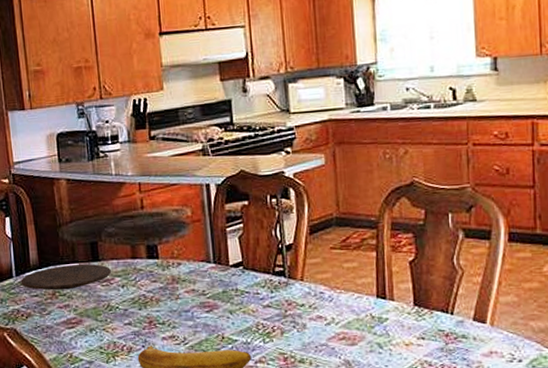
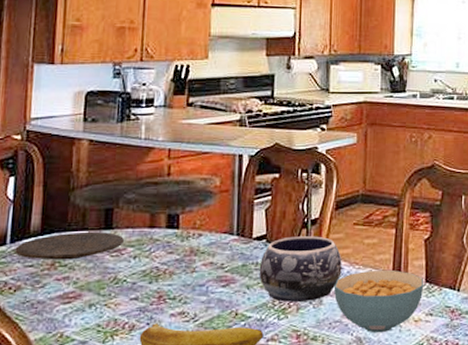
decorative bowl: none [239,261,323,326] -> present [259,236,342,302]
cereal bowl: none [316,294,413,357] -> present [333,270,424,333]

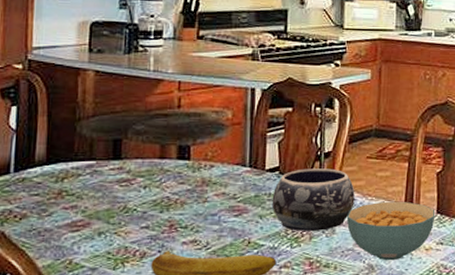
plate: present [15,231,125,260] -> none [19,161,135,189]

